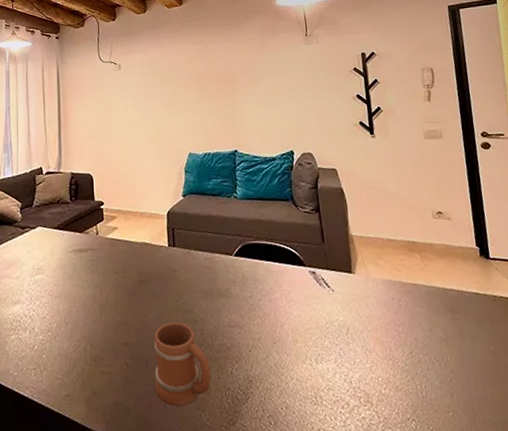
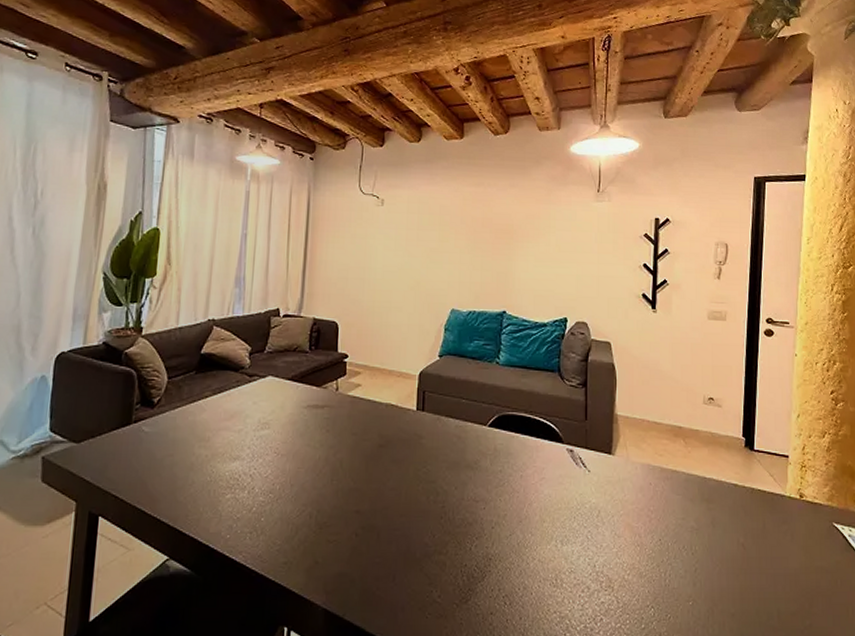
mug: present [154,322,212,406] -> none [385,492,449,580]

